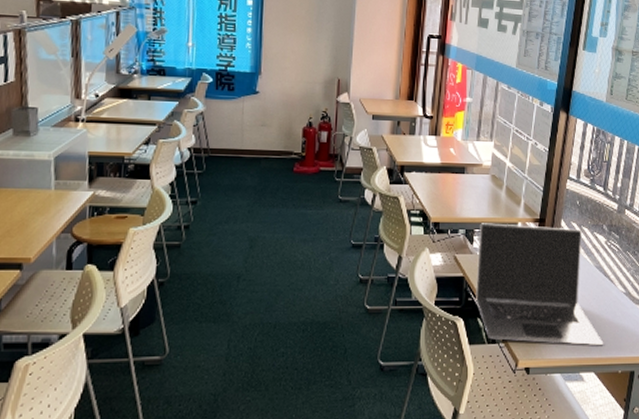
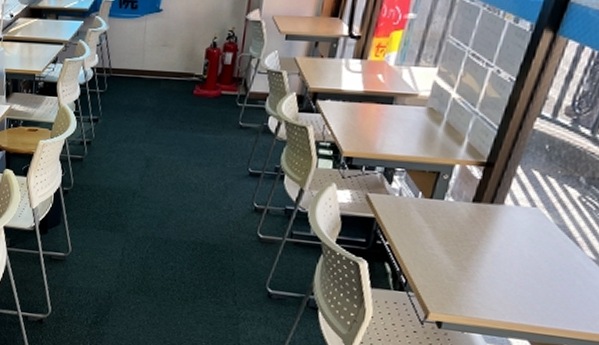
laptop: present [476,223,604,346] -> none [386,162,550,315]

